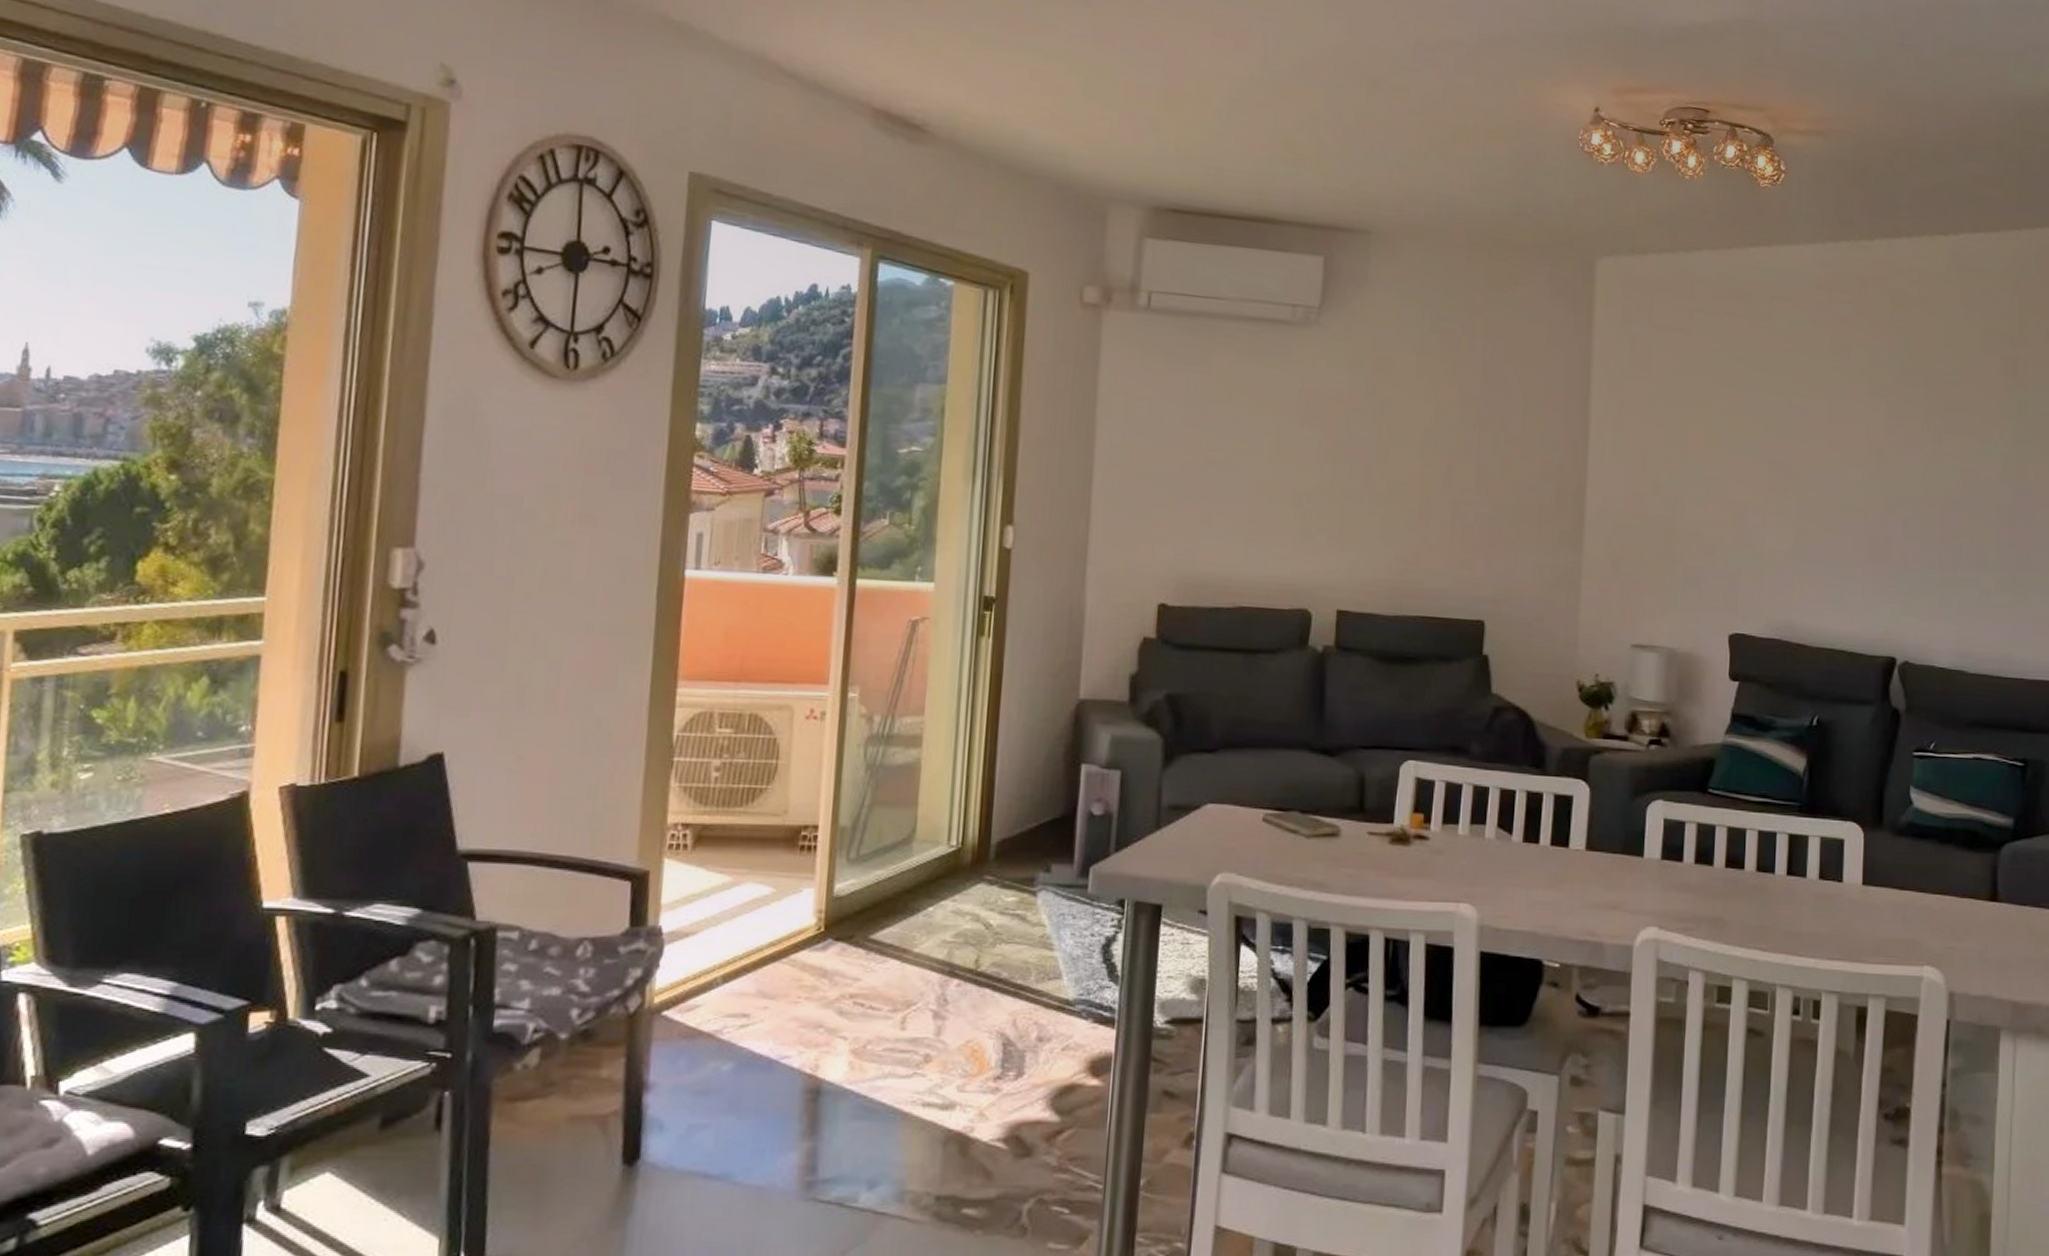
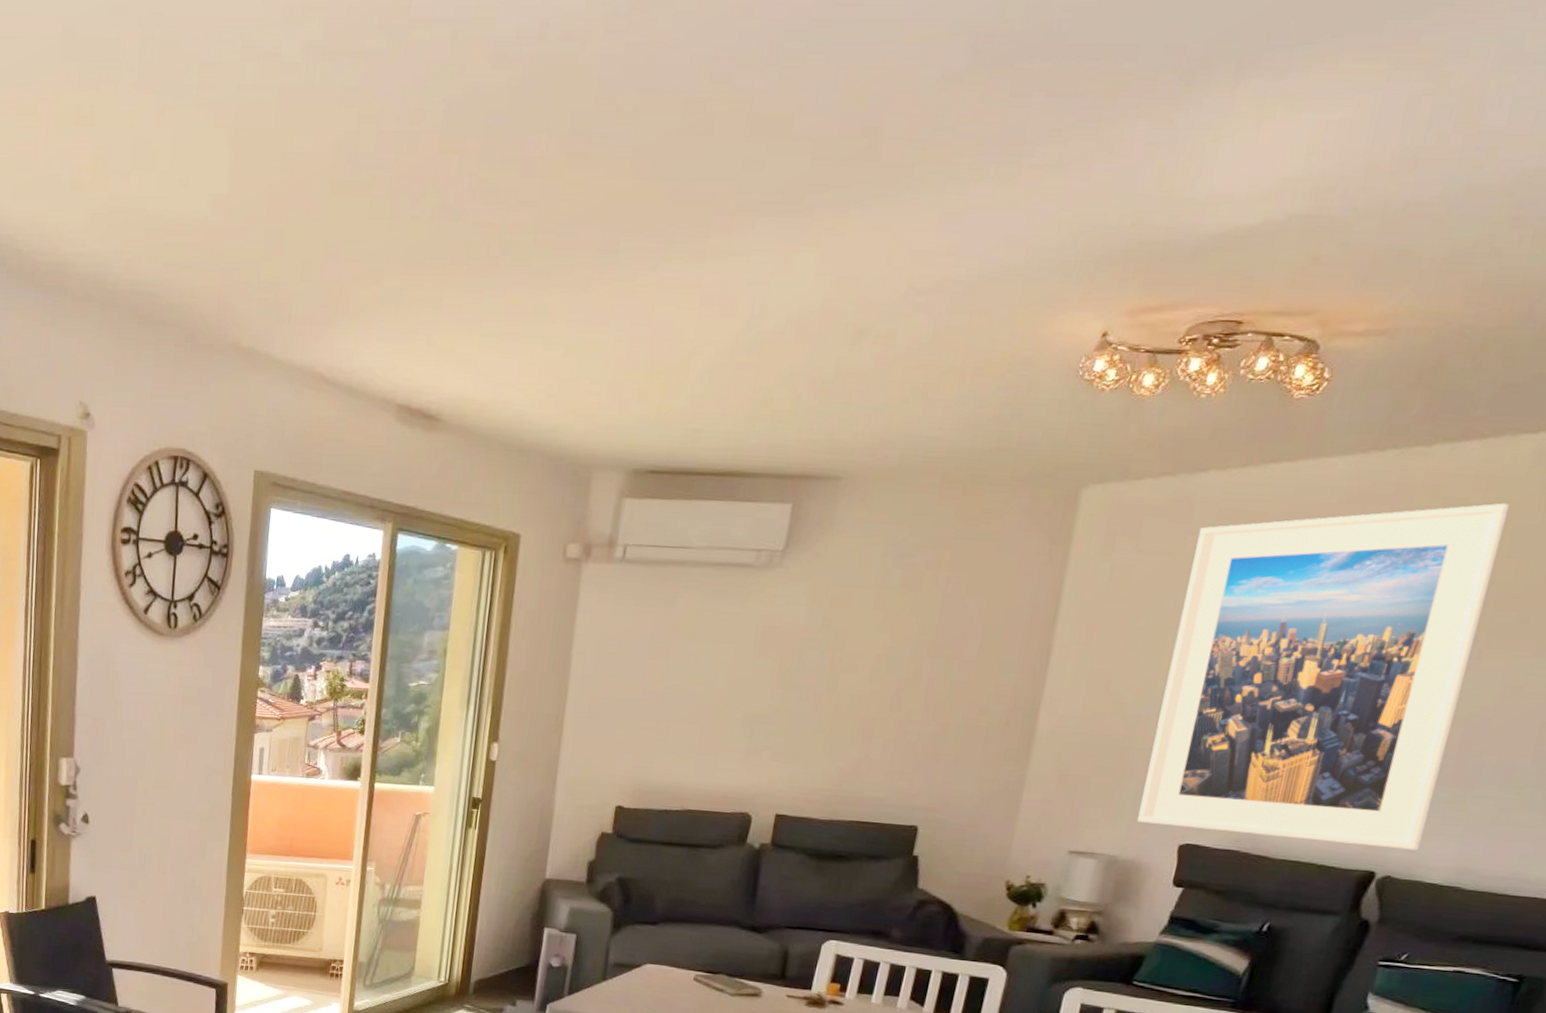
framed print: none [1689,297,1939,634] -> present [1137,503,1509,851]

